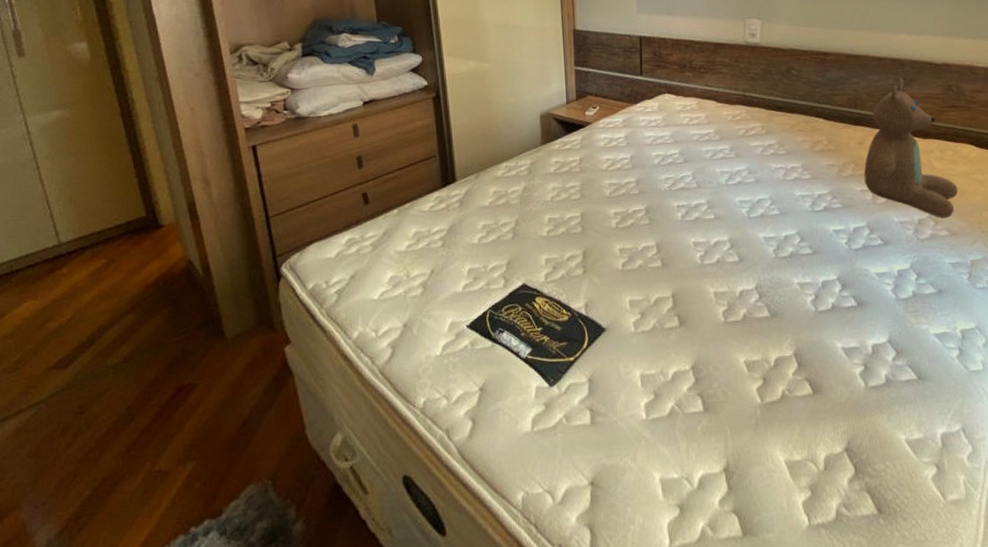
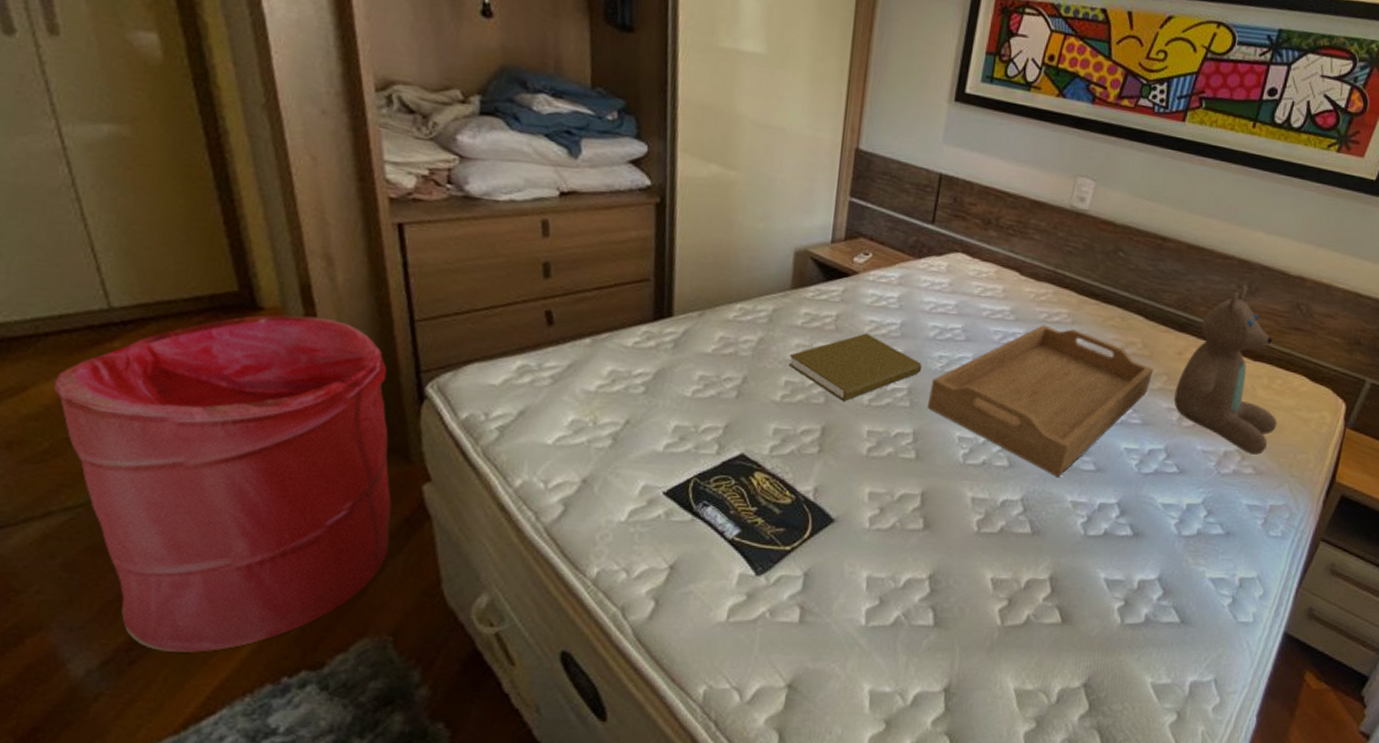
laundry hamper: none [23,226,264,516] -> present [54,314,392,653]
book: none [548,169,654,228] -> present [788,333,923,402]
serving tray: none [663,138,842,264] -> present [927,325,1154,478]

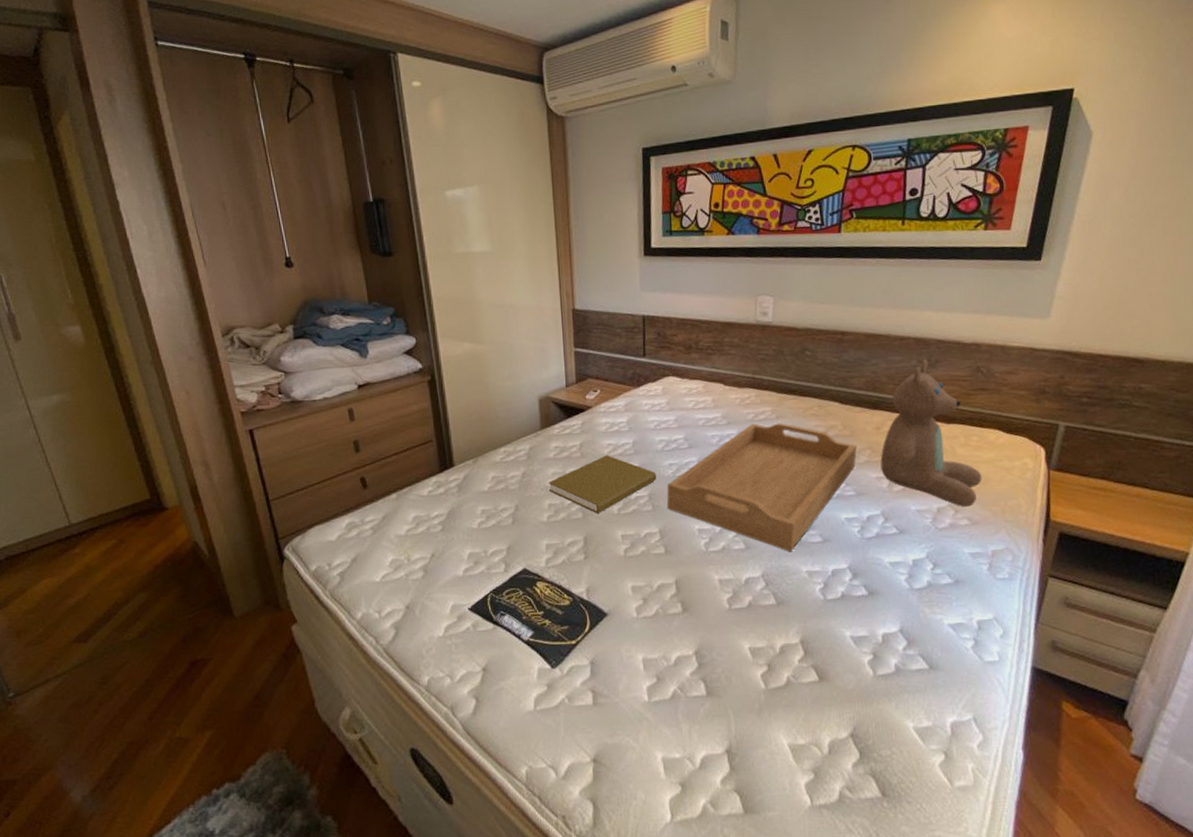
laundry hamper: present [54,314,392,653] -> none [42,509,274,777]

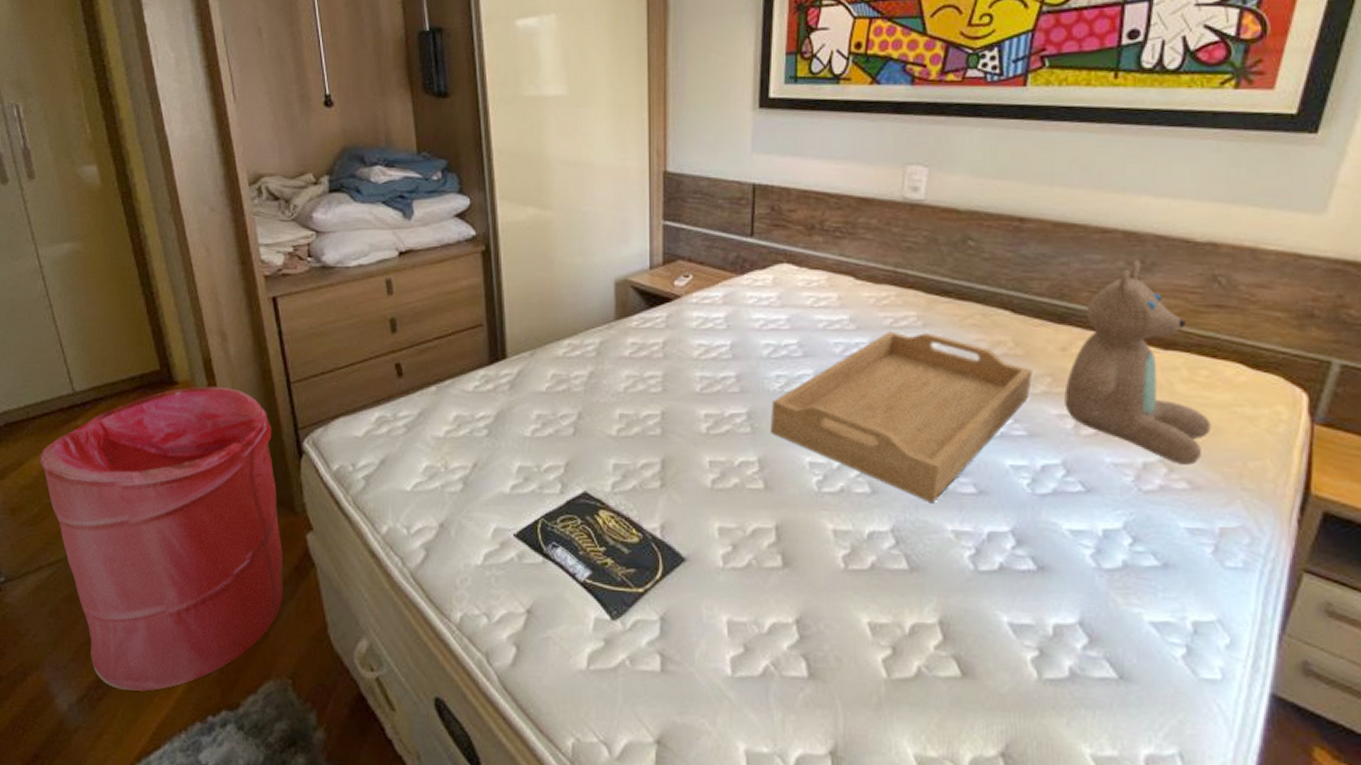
laundry hamper: none [42,509,274,777] -> present [40,386,283,691]
book: present [548,455,657,514] -> none [620,358,760,432]

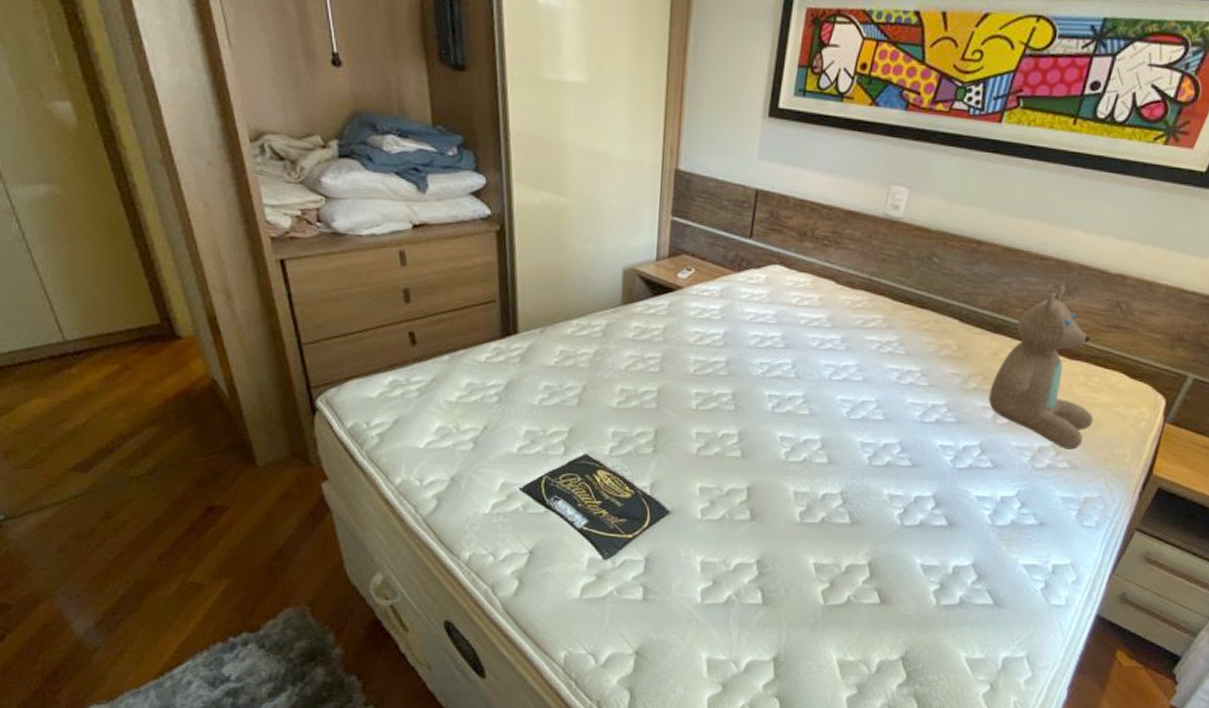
laundry hamper: present [40,386,283,691] -> none [32,342,300,617]
serving tray: present [770,331,1033,504] -> none [750,330,969,473]

